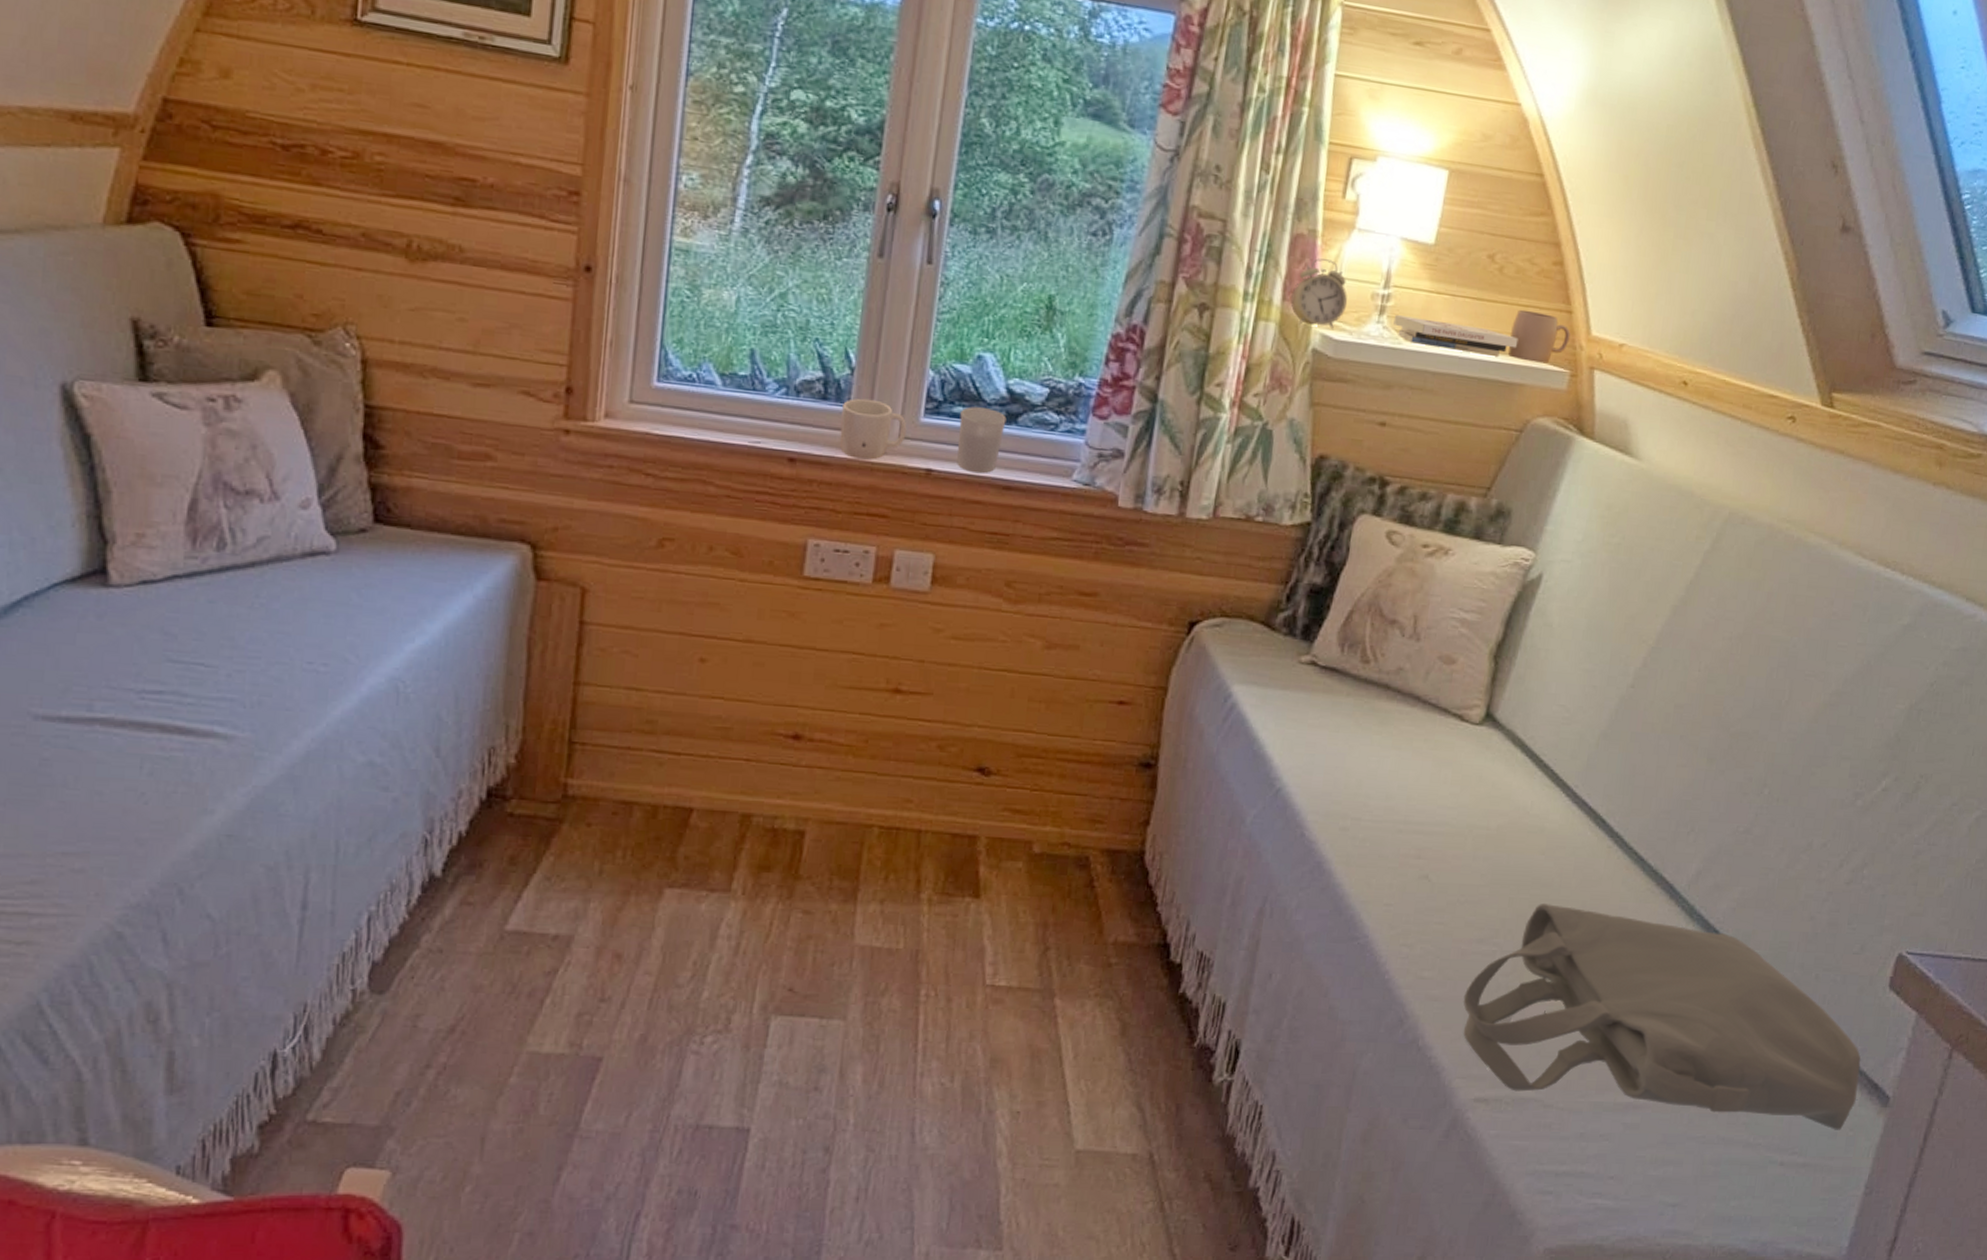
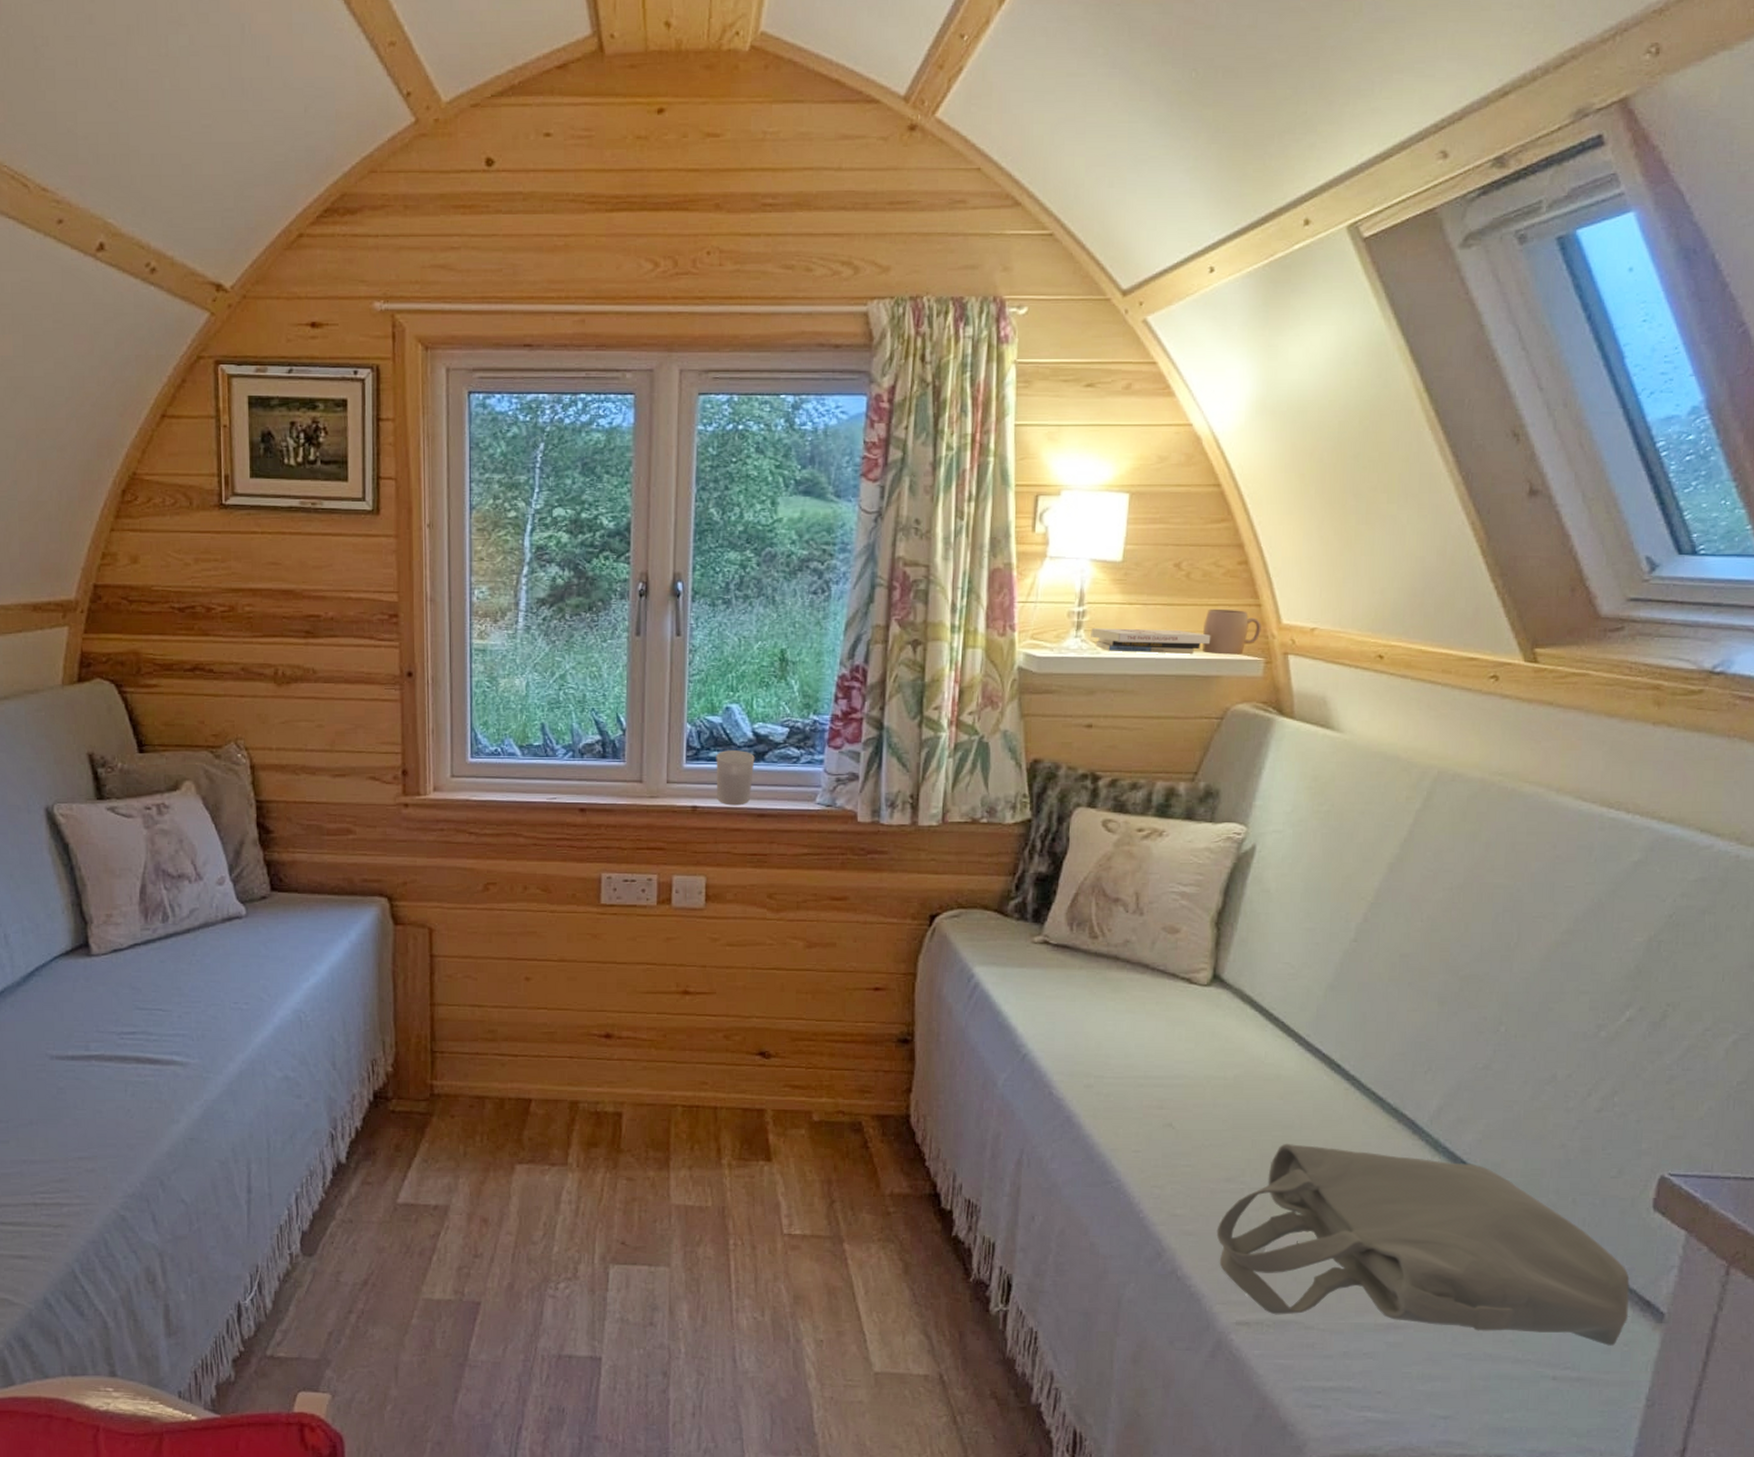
mug: present [839,398,907,460] -> none [619,753,673,803]
alarm clock: present [1290,258,1348,329] -> none [994,587,1046,648]

